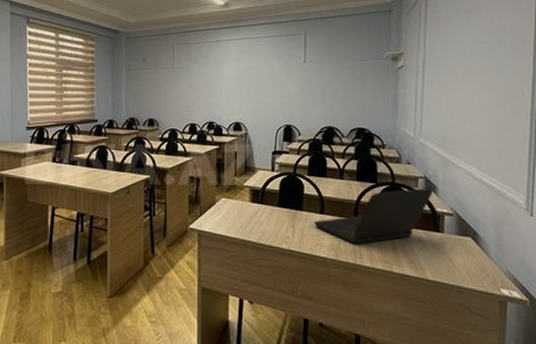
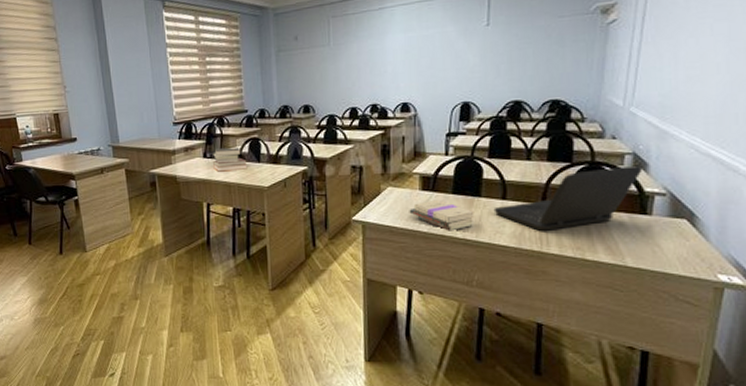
books: none [61,154,94,176] -> present [213,147,248,172]
books: none [240,211,298,242] -> present [409,199,475,231]

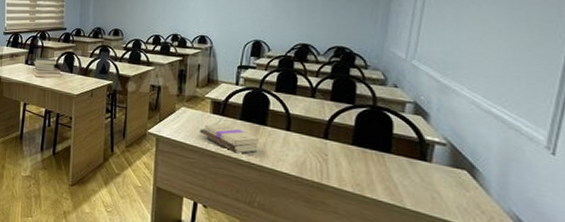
laptop: present [493,165,643,232] -> none [278,113,424,166]

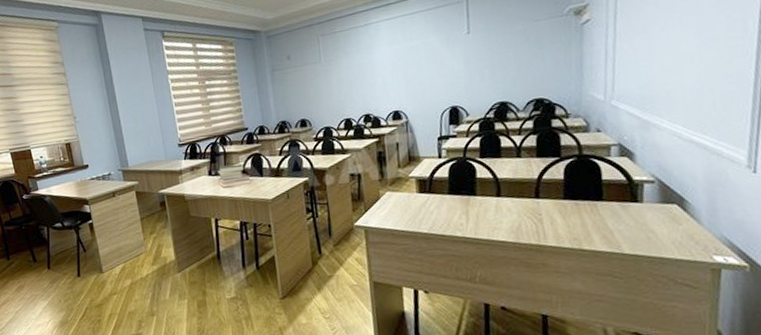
books: present [199,123,260,154] -> none [408,200,472,231]

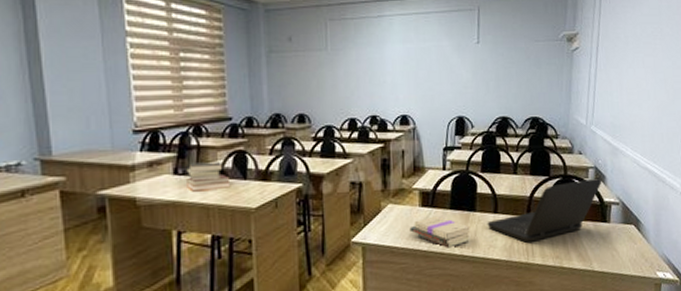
books: none [408,200,472,231] -> present [409,215,471,248]
laptop: none [489,155,630,226] -> present [487,177,602,244]

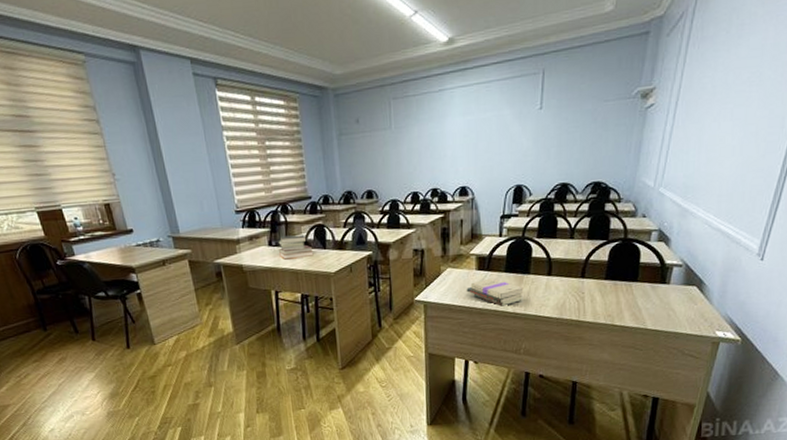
laptop: present [487,177,602,244] -> none [540,240,666,303]

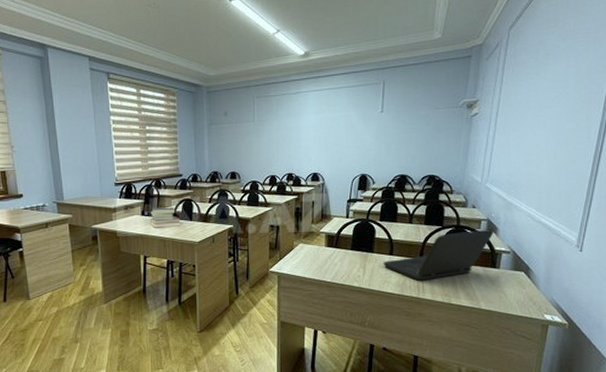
books: present [466,278,524,307] -> none [316,254,368,281]
laptop: none [540,240,666,303] -> present [383,229,494,282]

